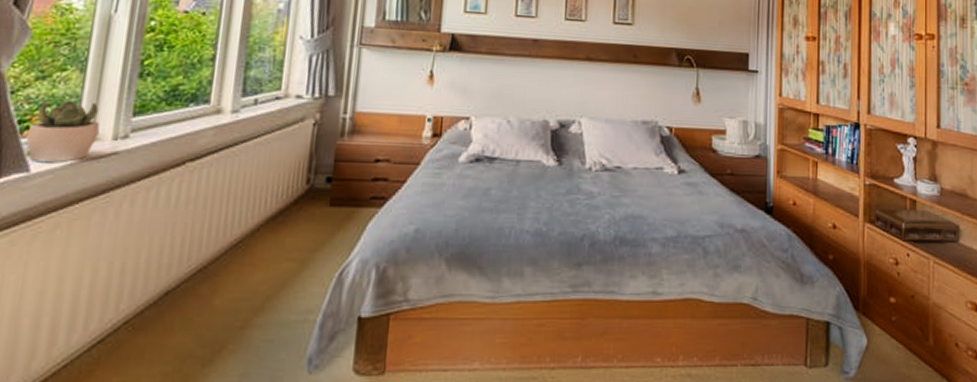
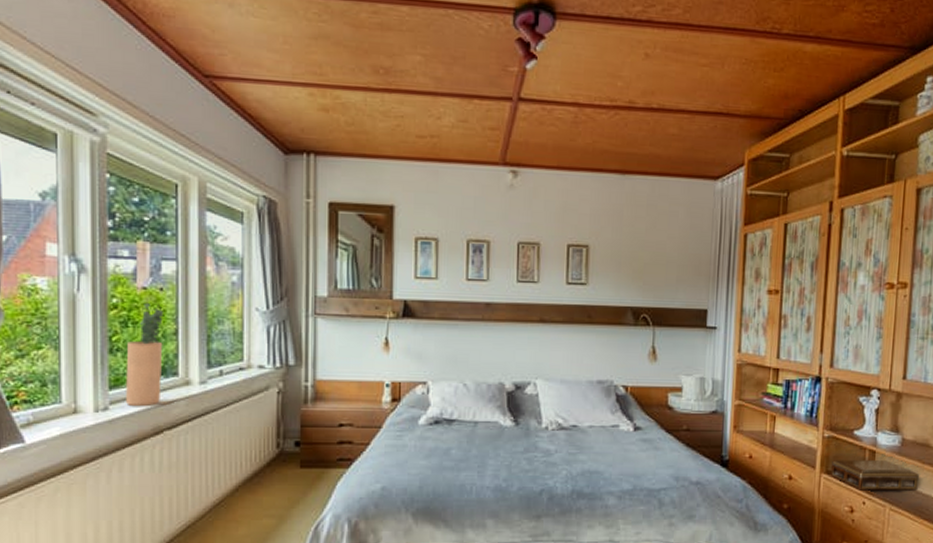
succulent plant: present [26,100,100,163] -> none [16,376,81,435]
vase: none [149,21,204,136] -> present [126,297,165,407]

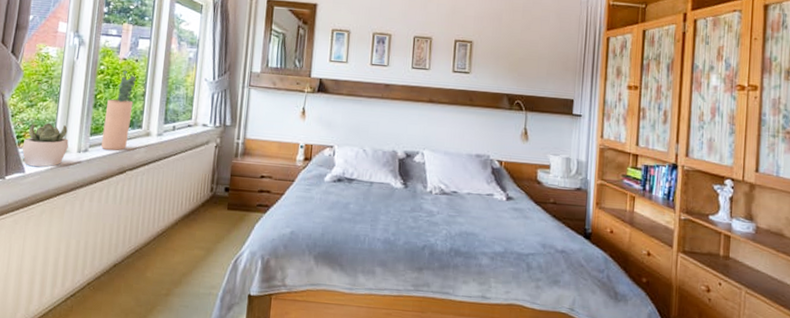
succulent plant: none [16,376,81,435] -> present [22,122,69,168]
decorative box: present [831,460,919,492] -> none [688,241,774,277]

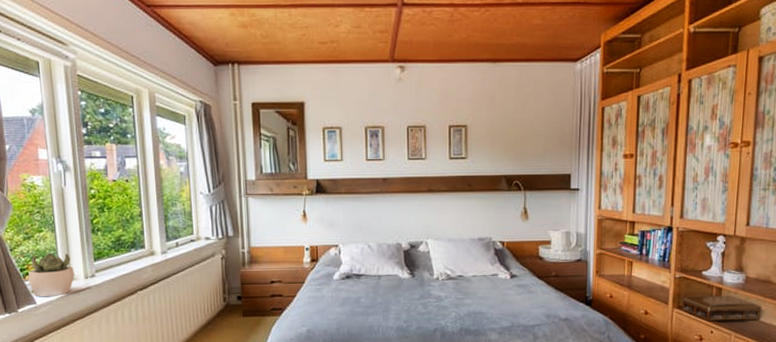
vase: present [101,66,137,151] -> none [104,188,133,274]
decorative box: none [688,241,774,277] -> present [682,296,761,323]

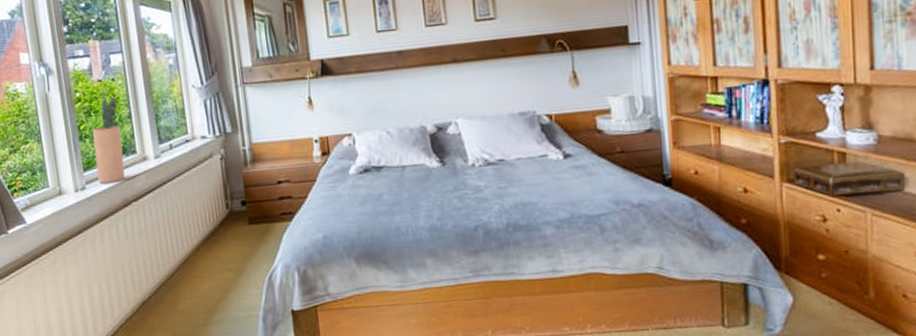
succulent plant: present [28,253,75,297] -> none [16,165,64,216]
vase: none [104,188,133,274] -> present [92,88,125,184]

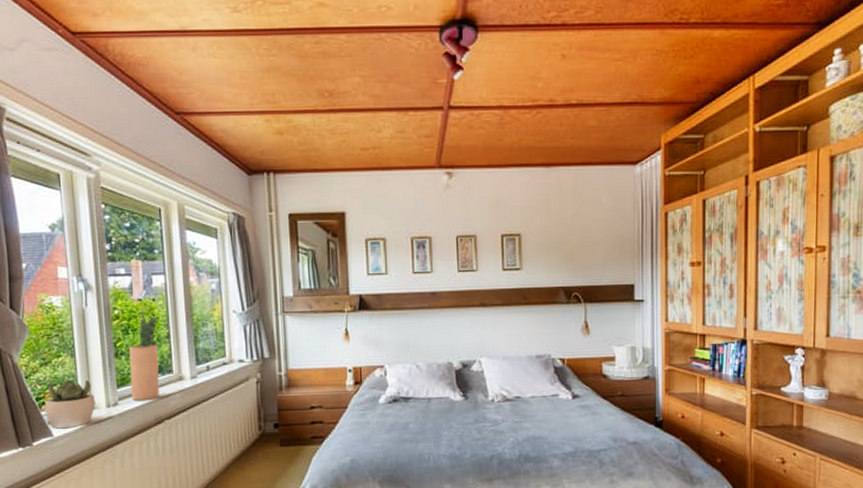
succulent plant: none [16,165,64,216] -> present [44,379,96,429]
decorative box: present [793,161,905,198] -> none [761,414,847,444]

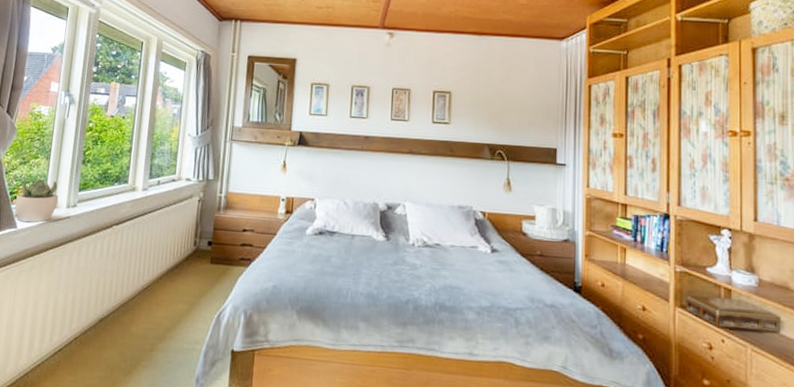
vase: present [129,308,160,401] -> none [89,123,124,206]
decorative box: none [761,414,847,444] -> present [686,295,781,334]

